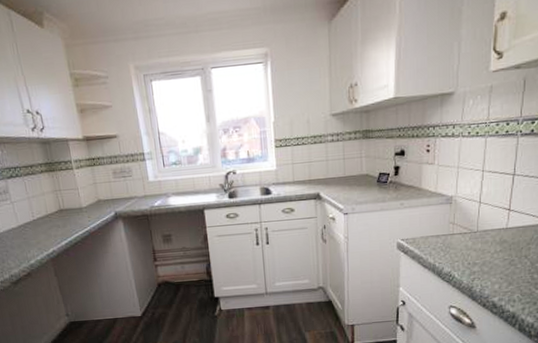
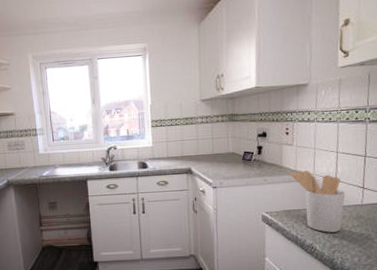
utensil holder: none [429,191,490,259] -> present [289,170,346,233]

